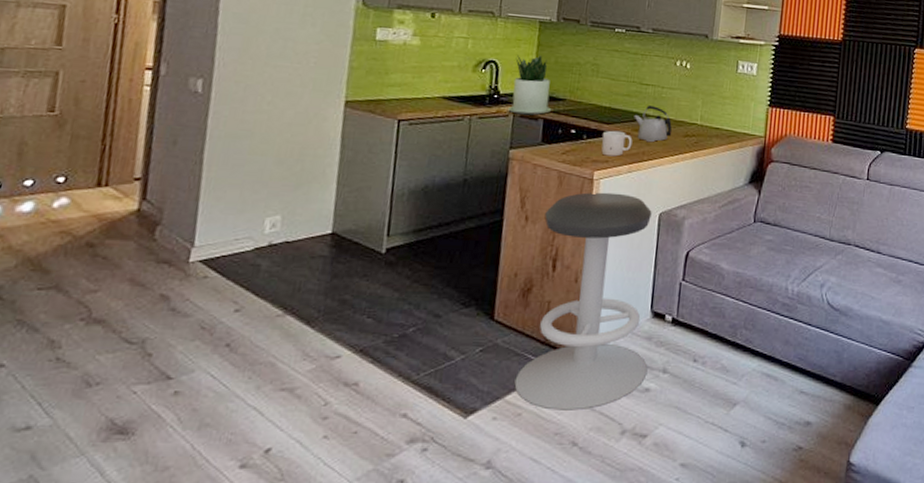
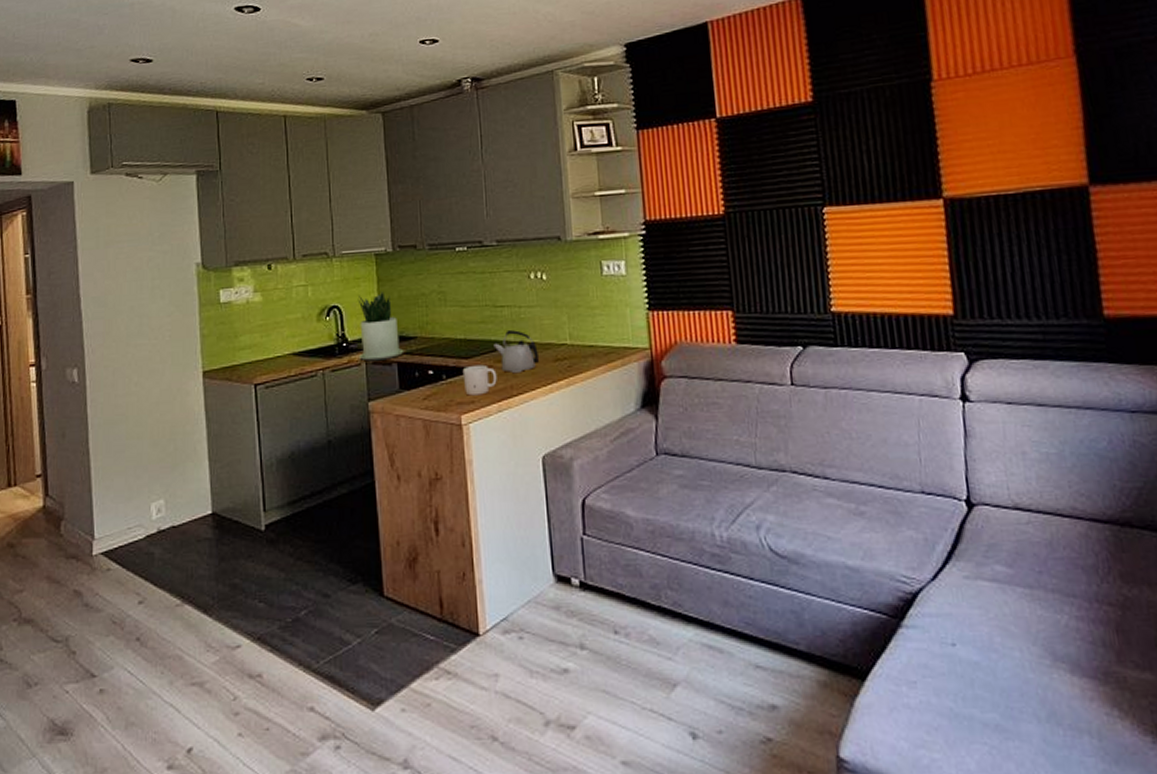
bar stool: present [514,192,652,411] -> none [417,437,562,699]

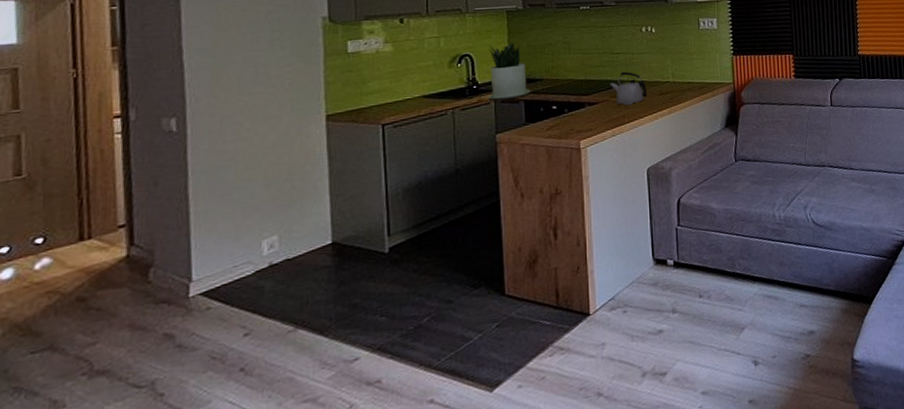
mug: present [462,364,497,396] -> none [582,99,612,125]

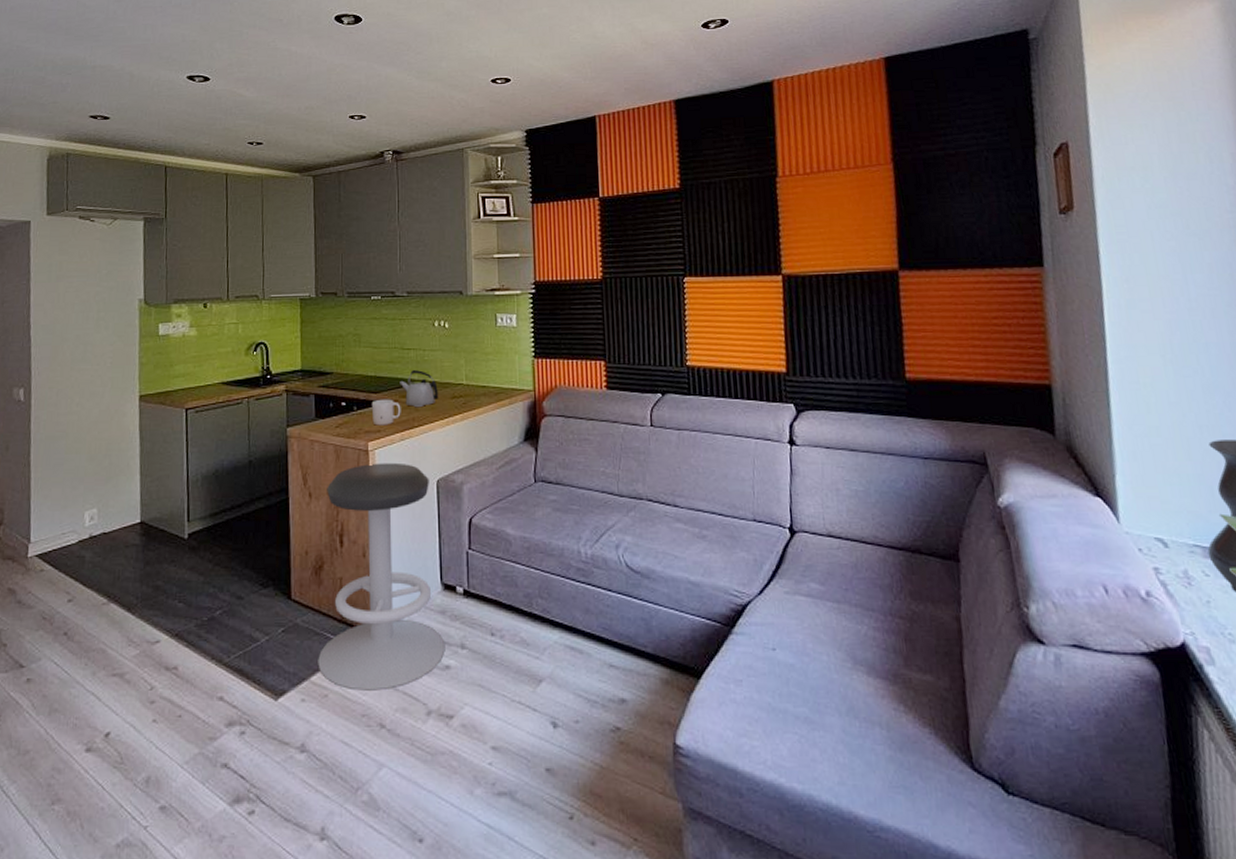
planter: present [488,42,531,101] -> none [281,332,321,392]
bar stool: none [534,156,658,368] -> present [318,462,445,691]
mug: none [582,99,612,125] -> present [371,399,401,426]

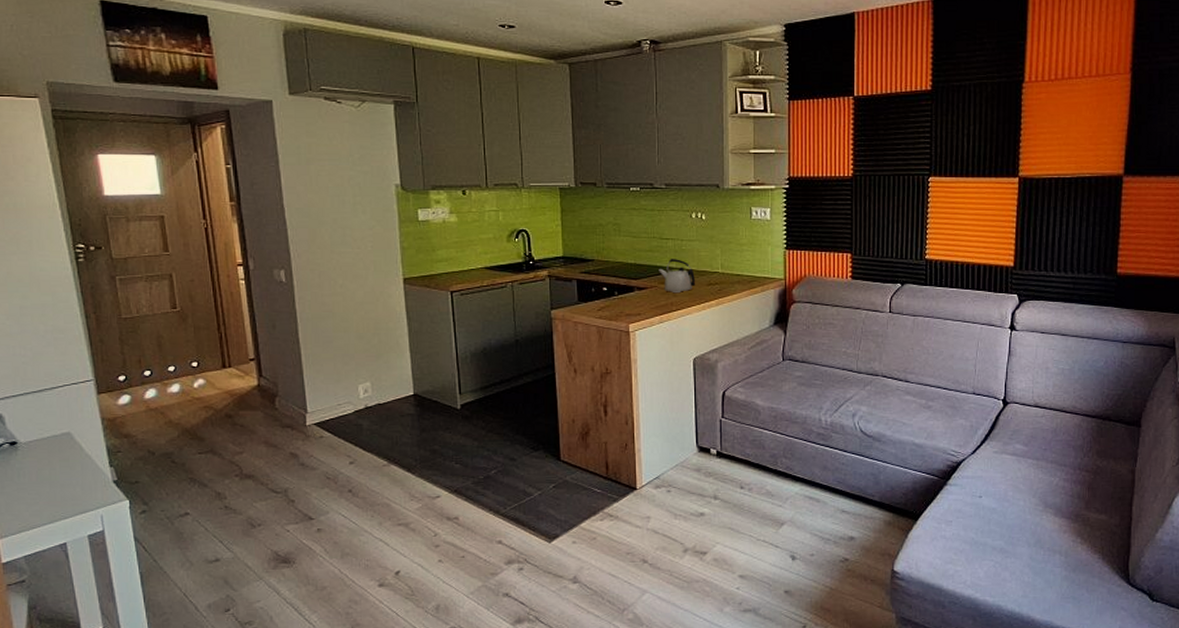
bar stool: present [318,462,445,691] -> none [586,342,700,534]
mug: present [371,399,401,426] -> none [631,285,660,309]

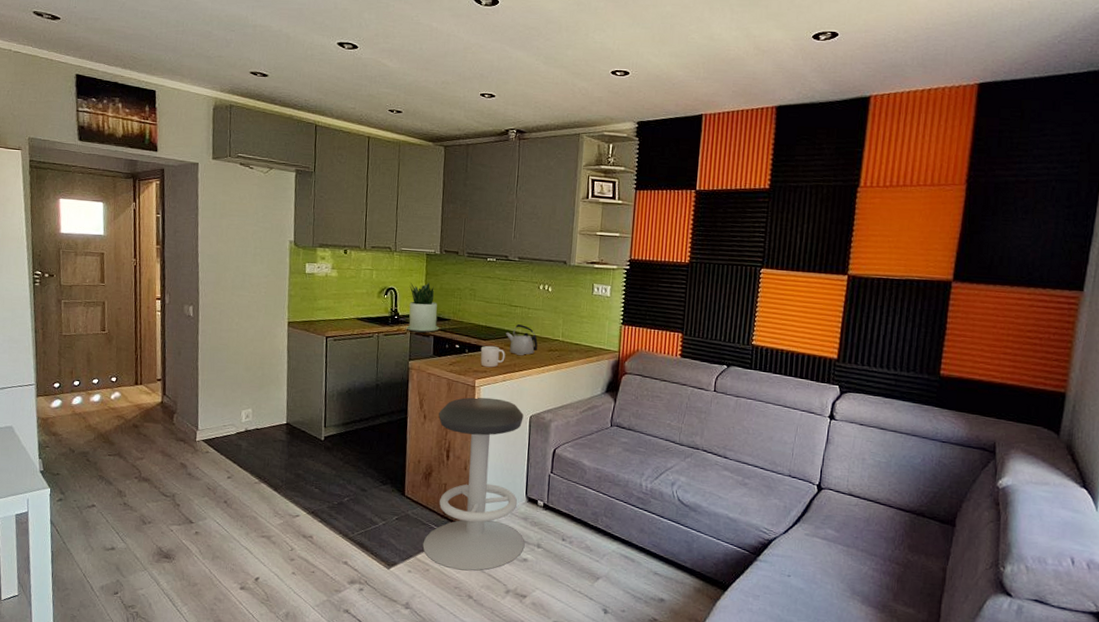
planter: none [543,220,583,277] -> present [406,282,440,333]
bar stool: none [586,342,700,534] -> present [422,397,525,571]
mug: none [631,285,660,309] -> present [480,345,505,368]

